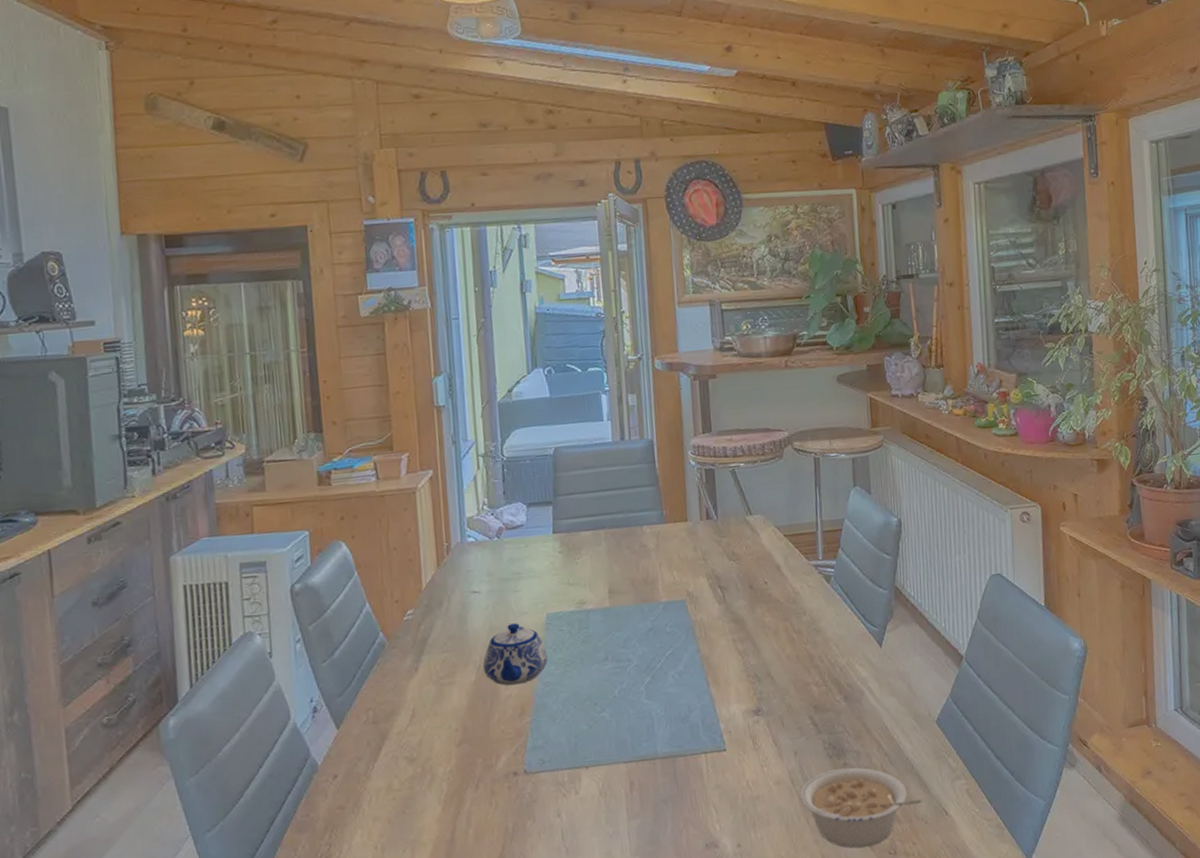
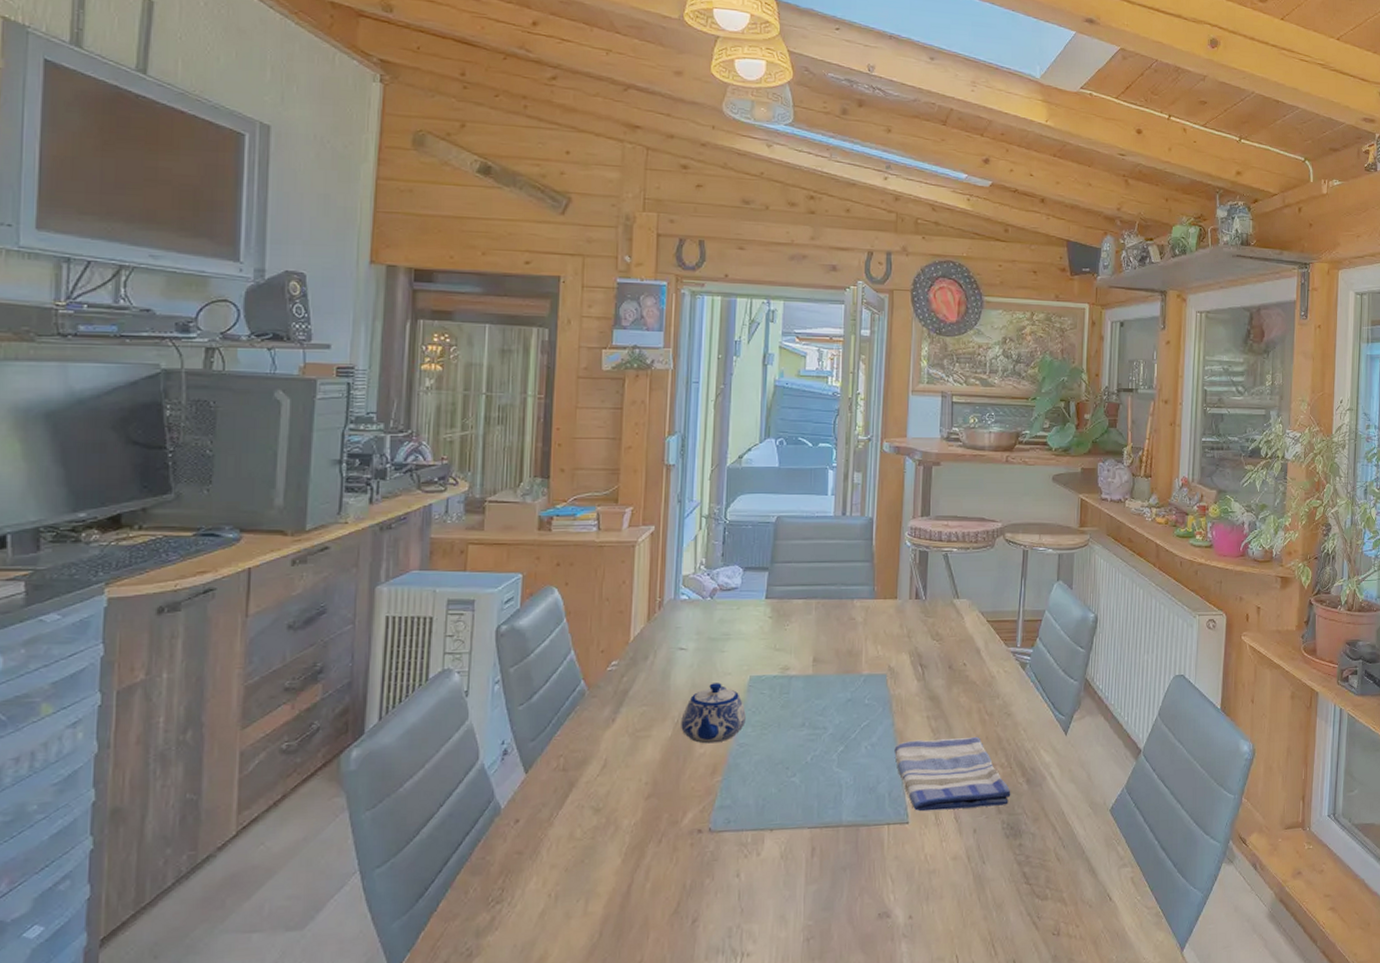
dish towel: none [702,656,830,738] -> present [894,736,1011,812]
legume: present [800,767,923,849] -> none [974,848,1090,927]

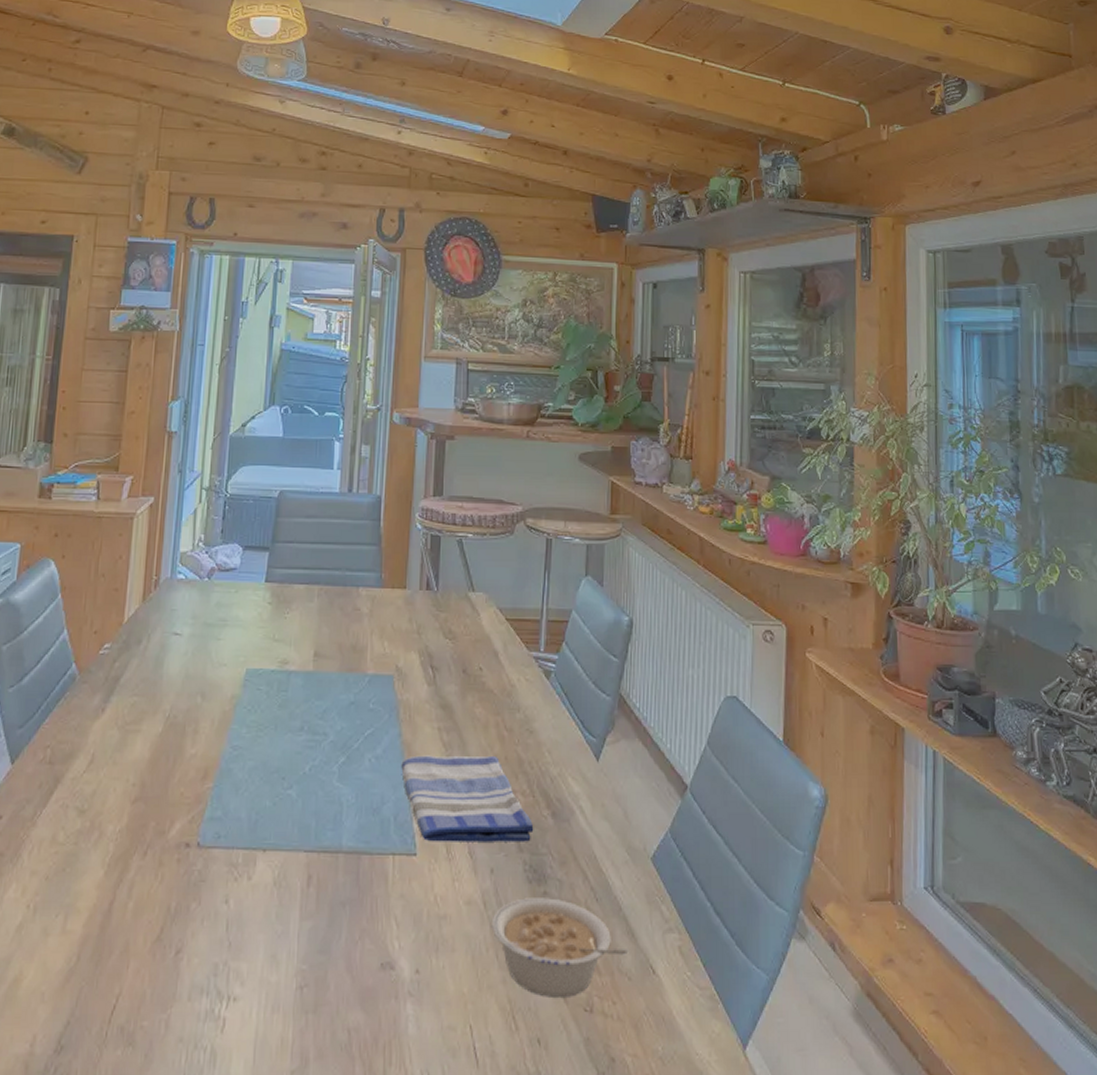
teapot: present [681,683,746,744] -> none [172,674,241,744]
legume: none [974,848,1090,927] -> present [491,898,629,997]

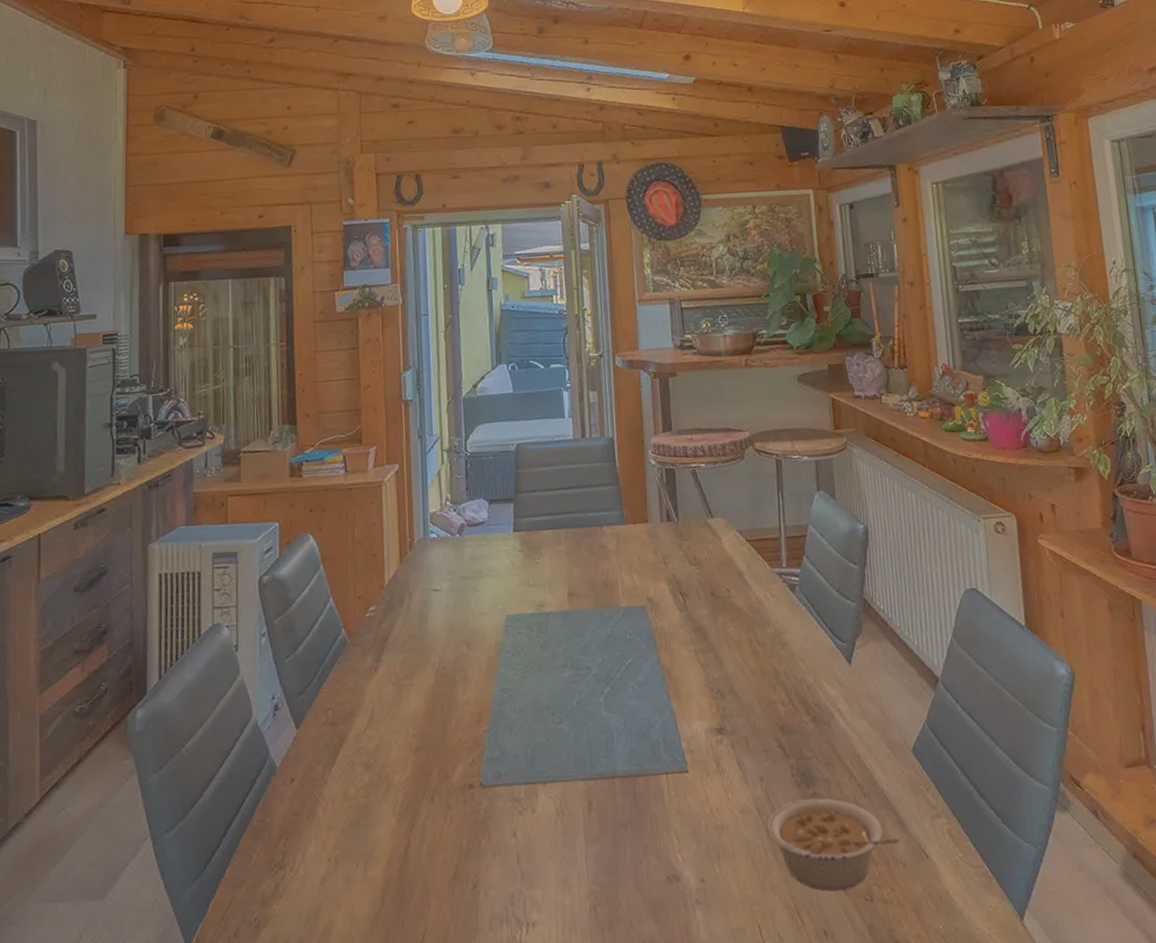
dish towel: present [401,755,534,842] -> none [663,670,797,758]

